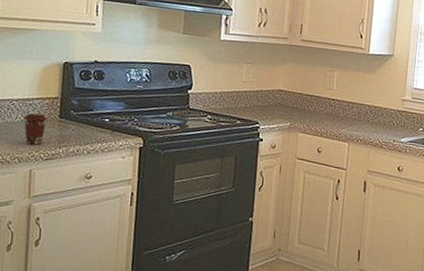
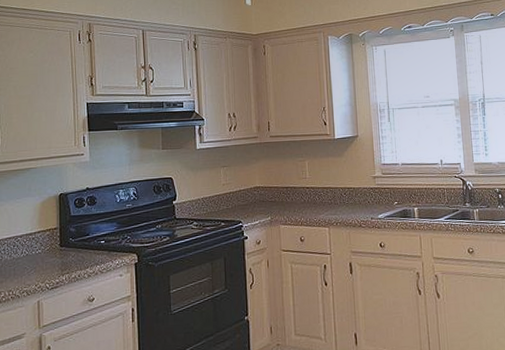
coffee cup: present [23,113,47,145] -> none [28,246,49,277]

